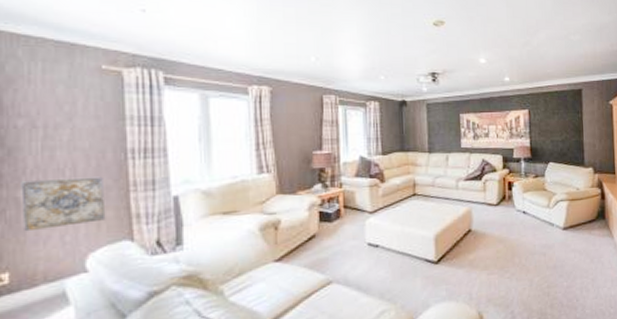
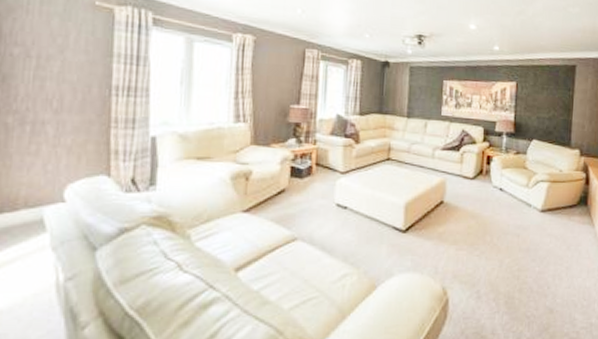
wall art: present [21,176,106,232] -> none [10,108,87,157]

